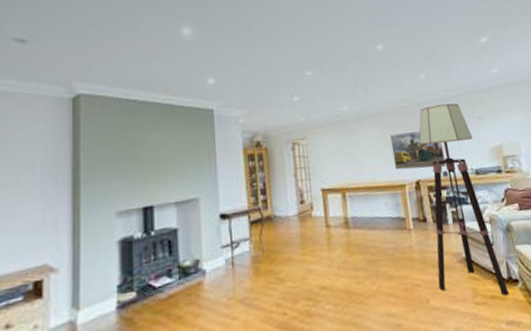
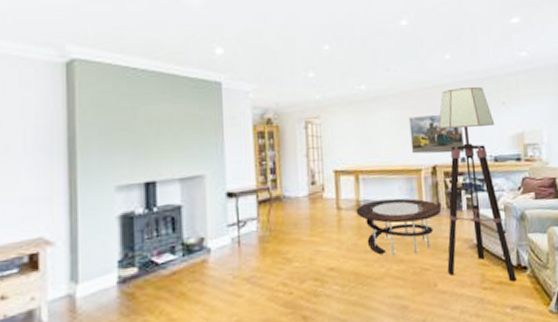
coffee table: none [344,214,428,272] -> present [356,198,441,255]

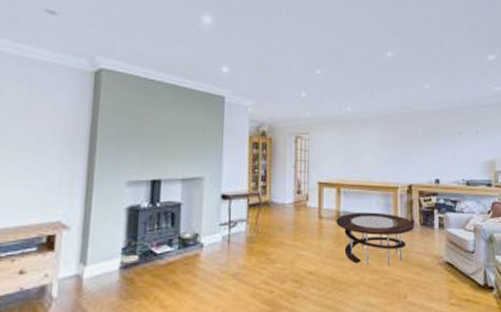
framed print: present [409,114,465,154] -> none [389,138,439,174]
floor lamp: present [438,87,516,282] -> none [416,115,483,301]

